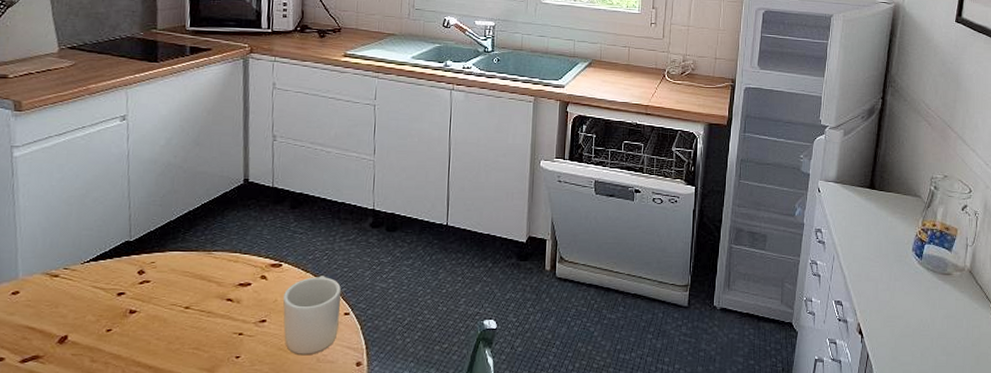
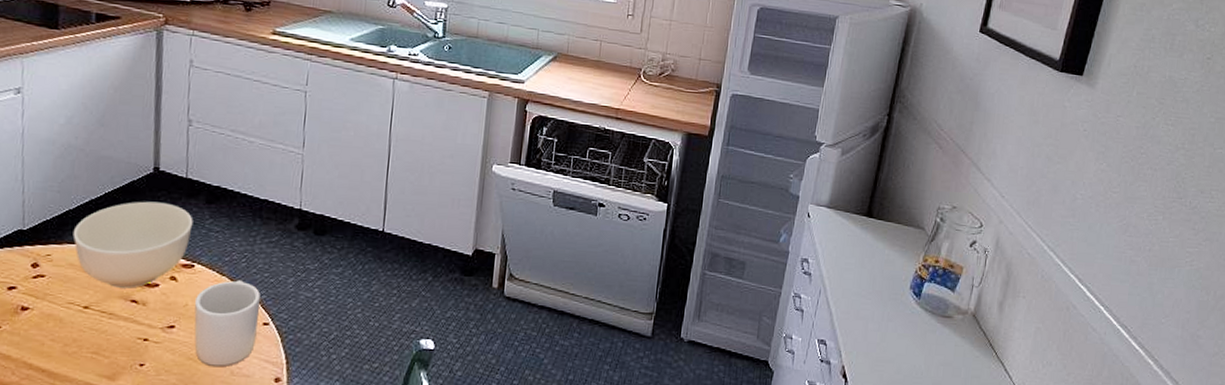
bowl: none [174,209,280,288] -> present [72,201,193,288]

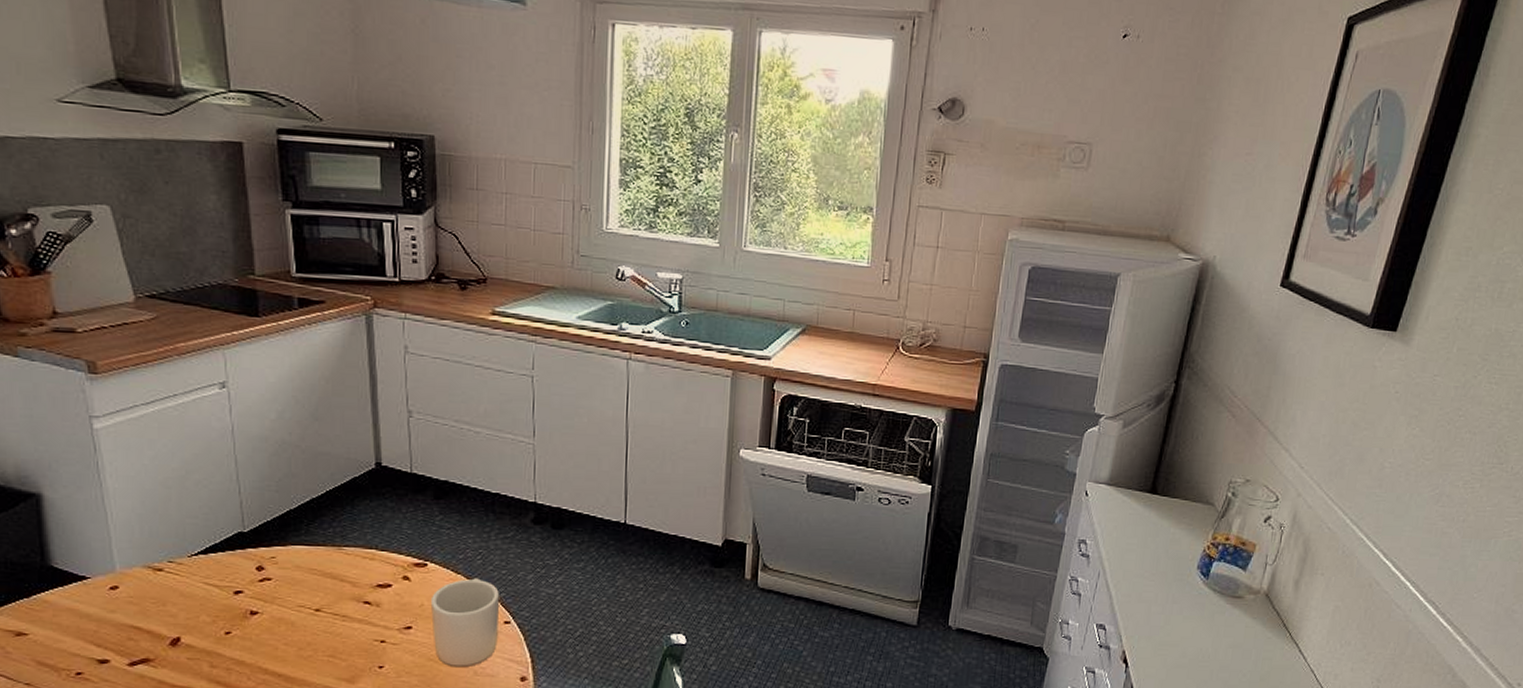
bowl: present [72,201,193,288] -> none [296,498,422,590]

